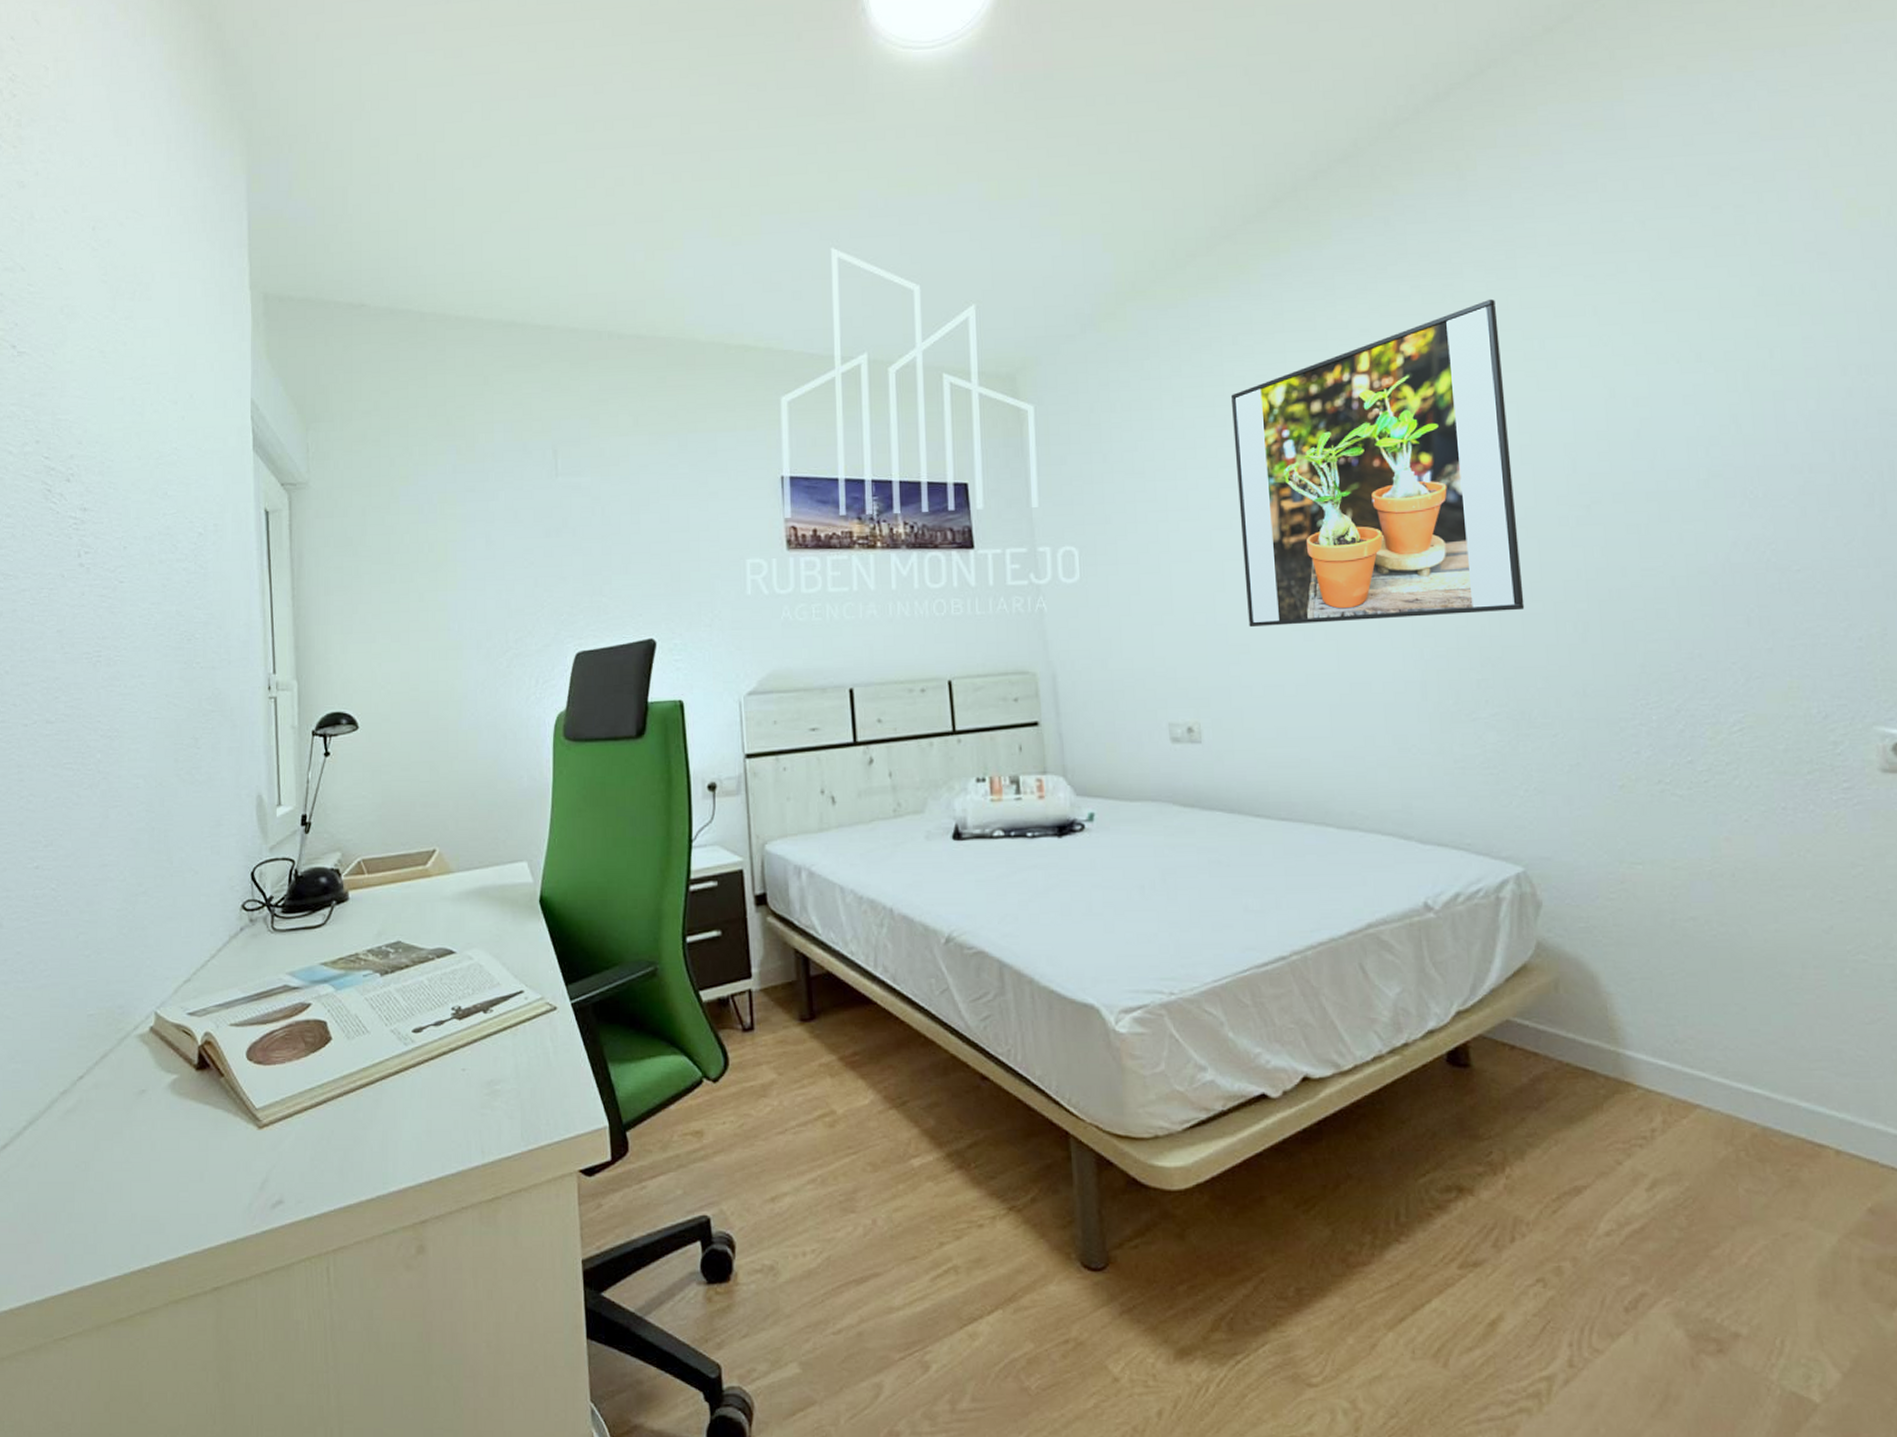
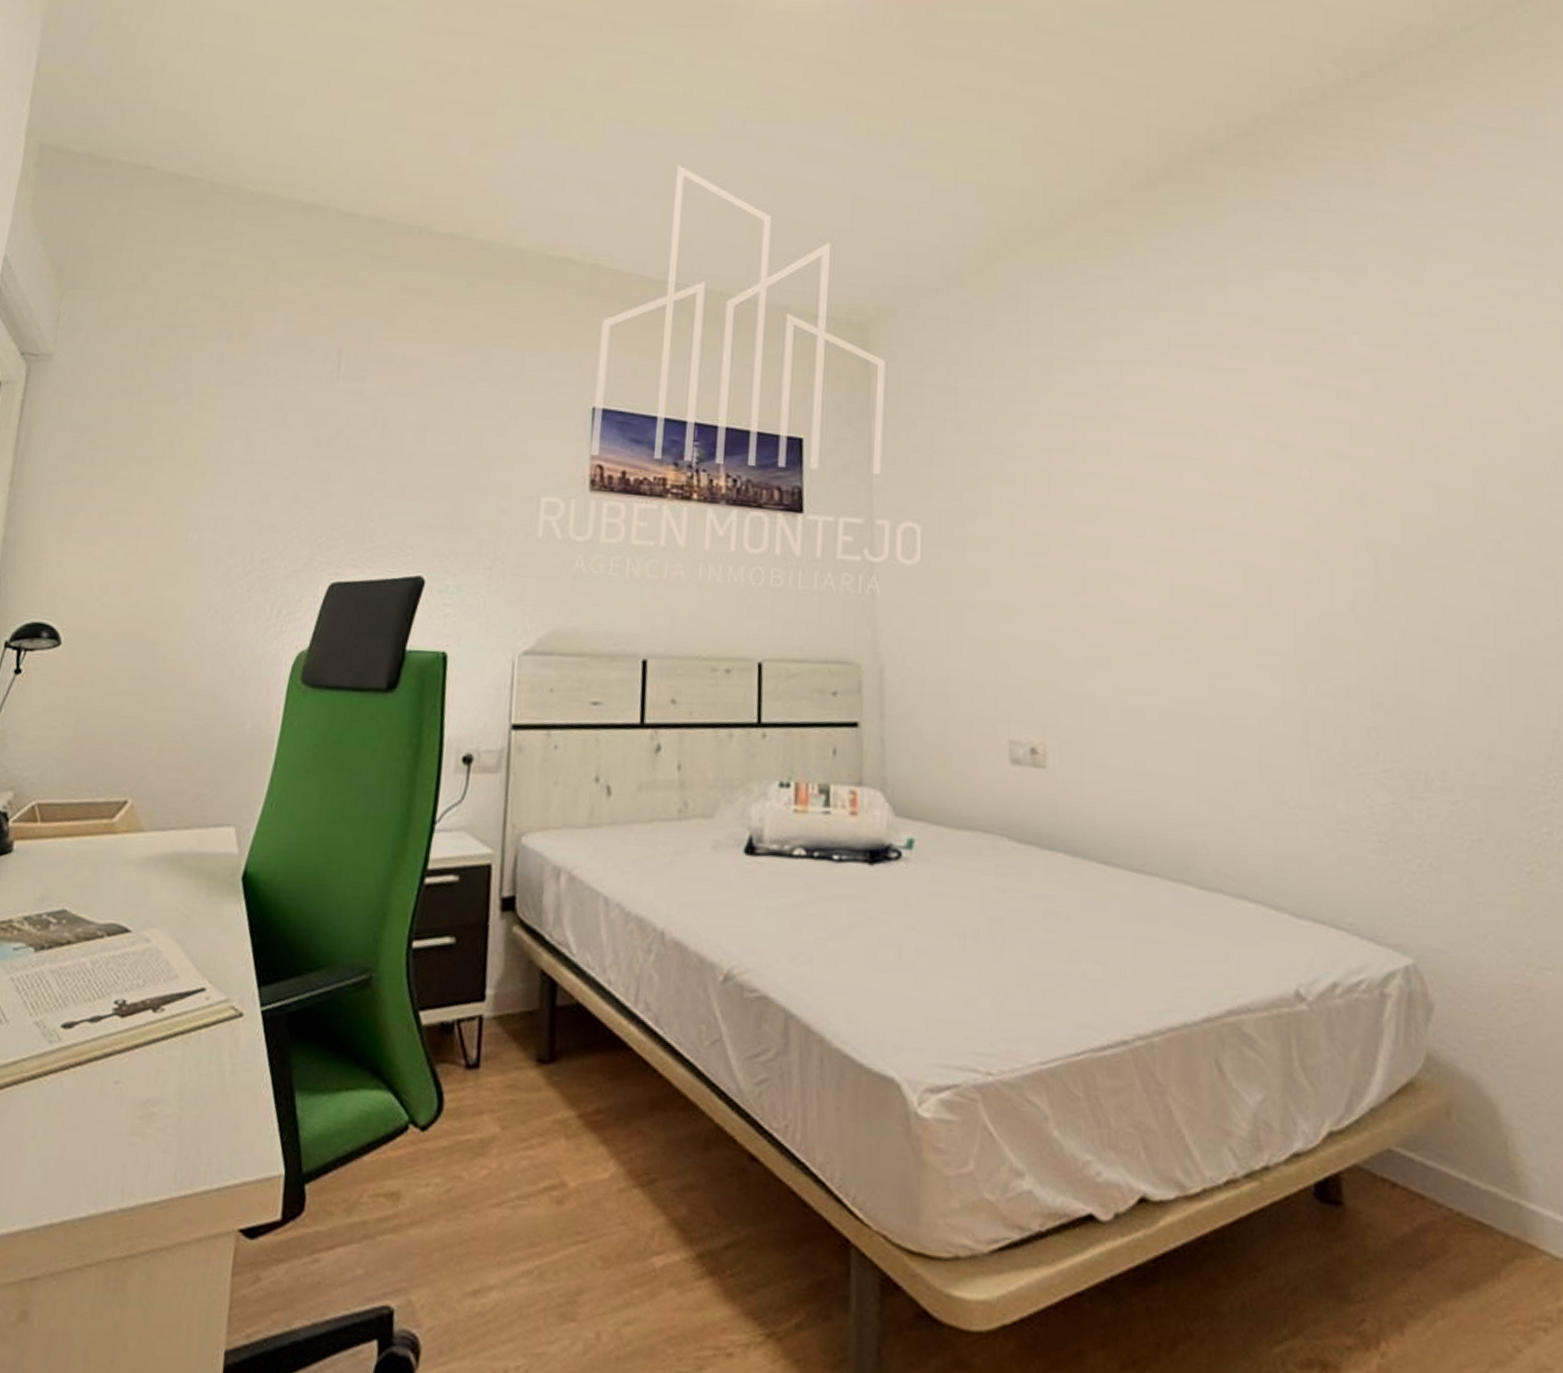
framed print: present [1230,299,1525,627] -> none [1105,301,1424,652]

